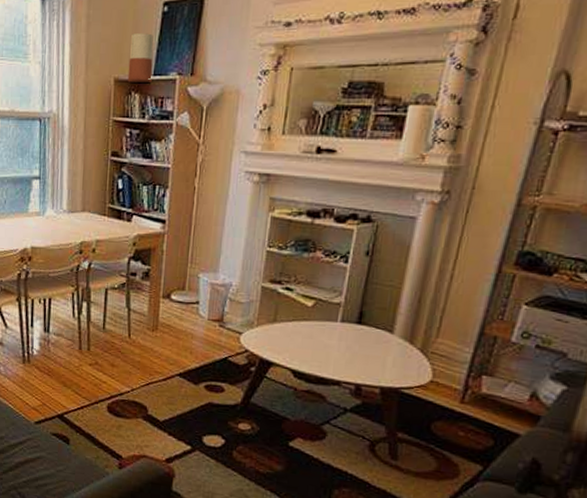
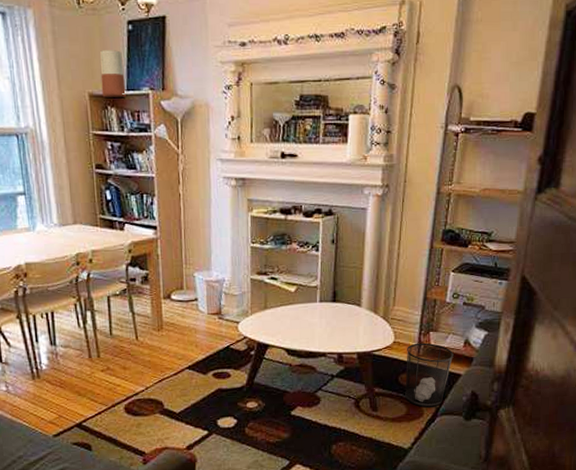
waste bin: none [437,386,513,469] -> present [405,342,454,408]

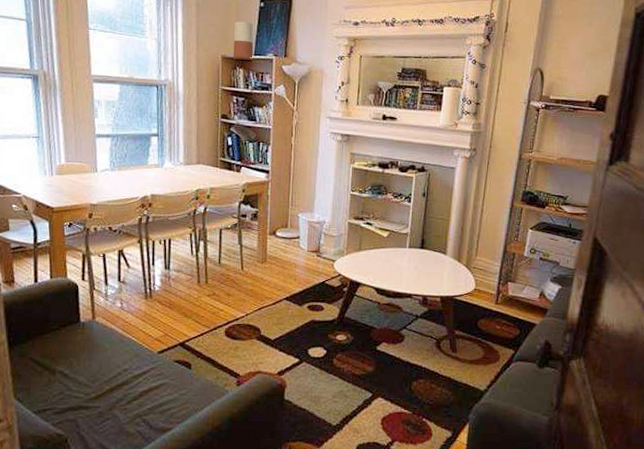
waste bin: present [405,342,454,408] -> none [483,292,530,353]

